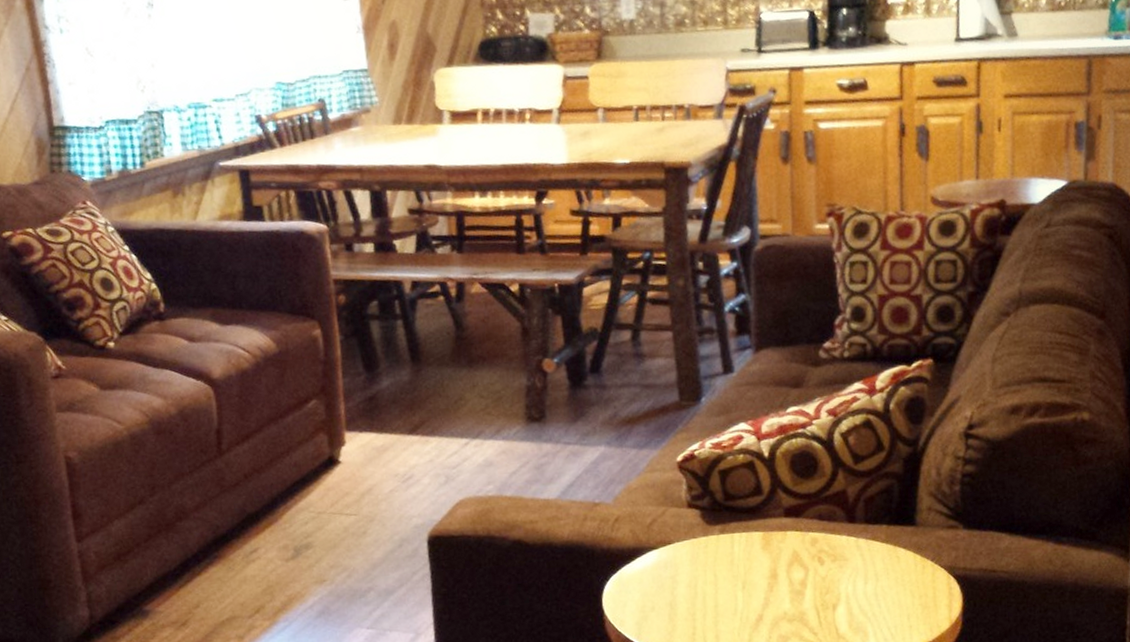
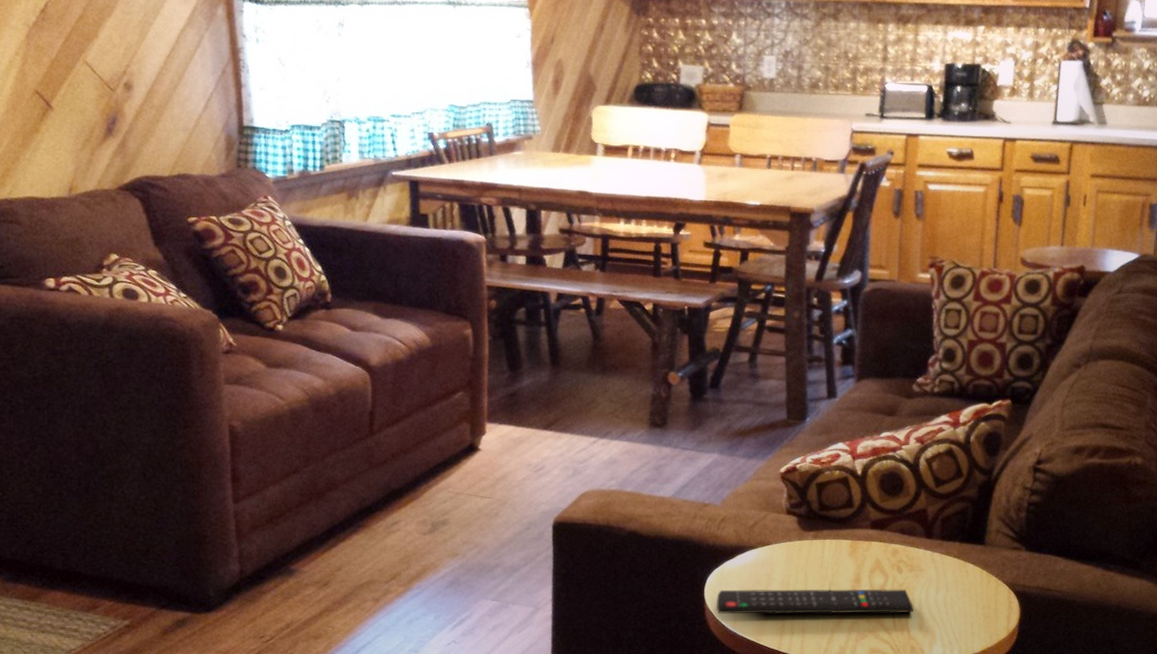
remote control: none [616,582,841,625] -> present [716,588,914,615]

